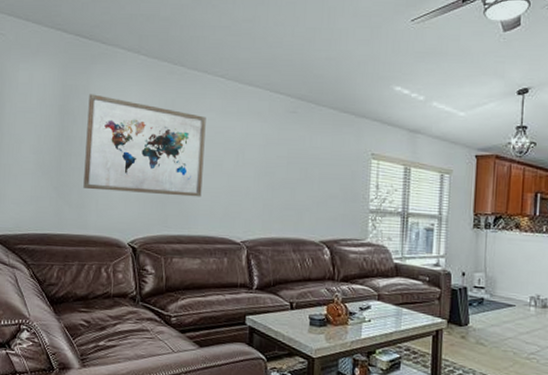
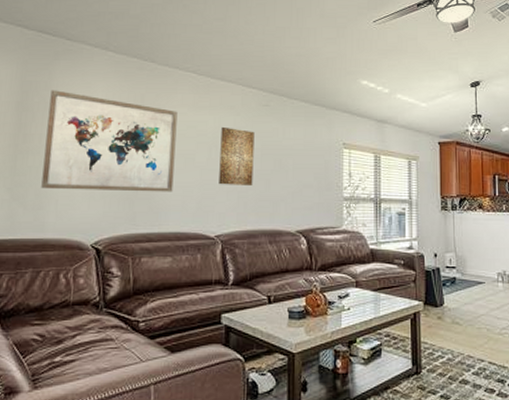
wall art: none [245,133,281,194] -> present [219,126,255,185]

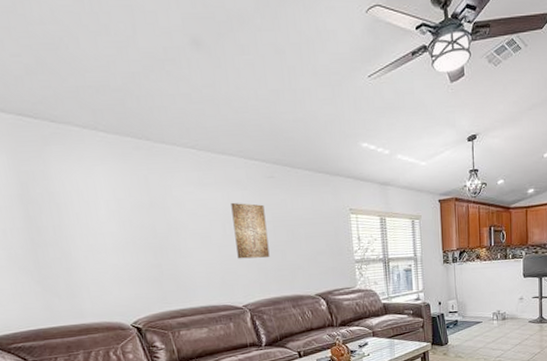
wall art: present [41,90,178,192] -> none [50,178,196,278]

